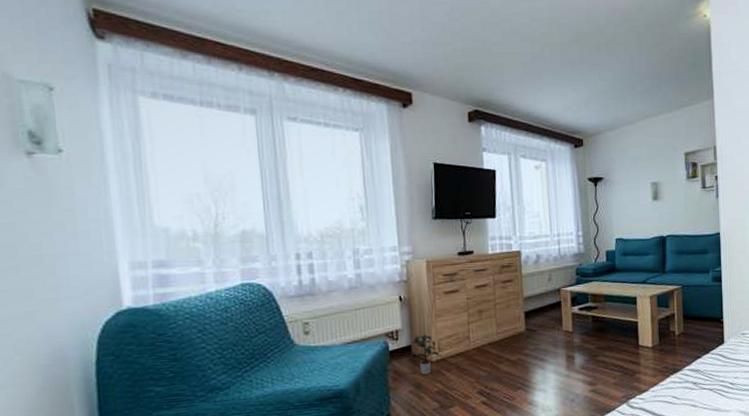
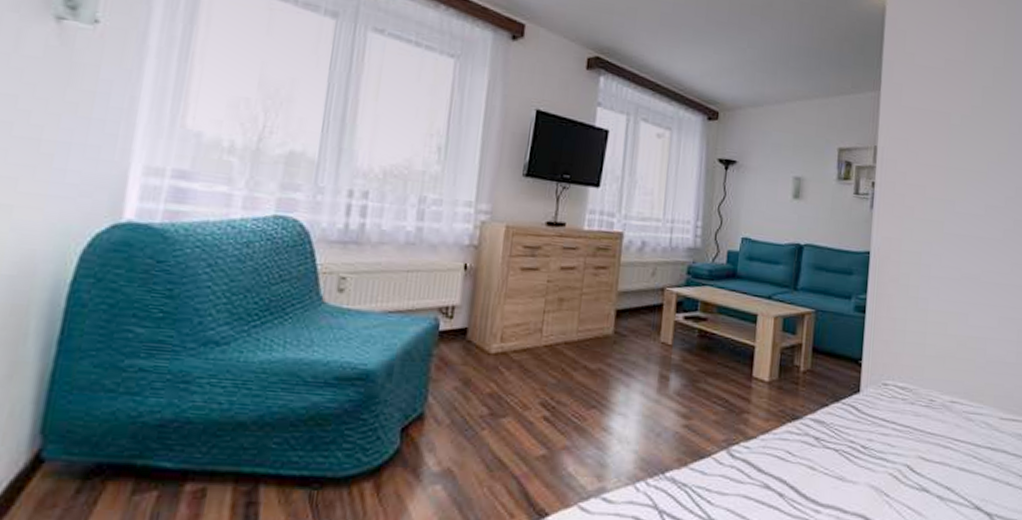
potted plant: present [413,335,440,375] -> none [468,317,502,369]

